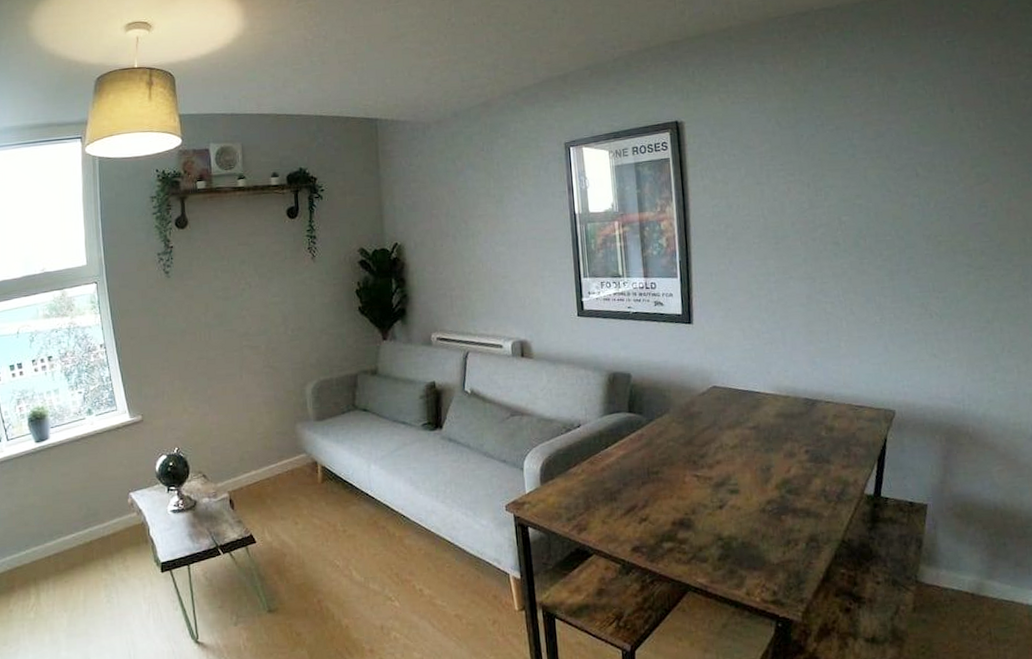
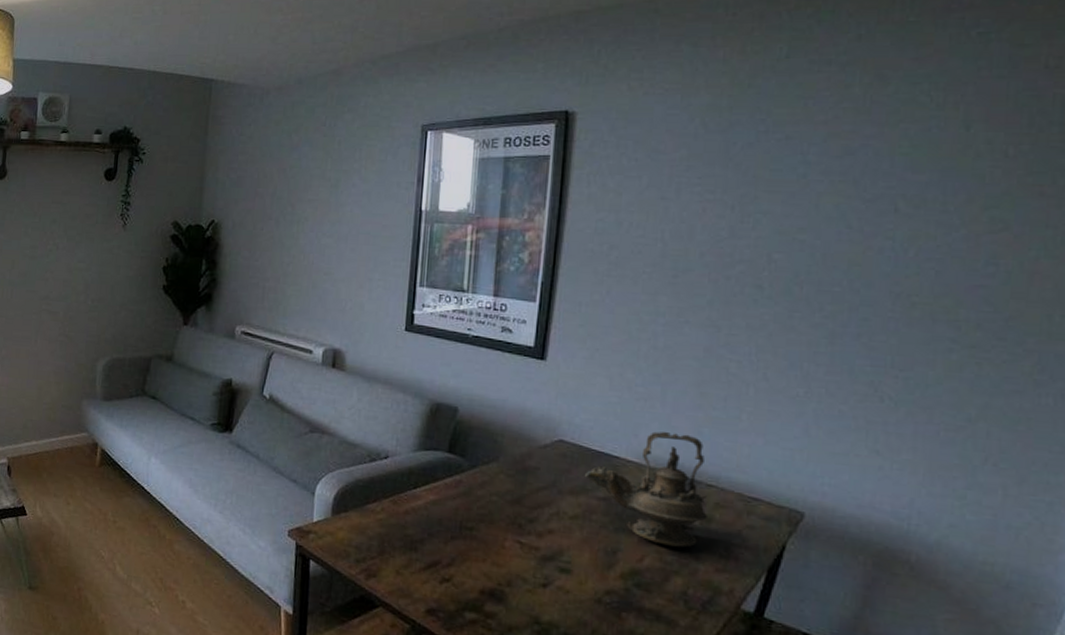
teapot: none [737,365,830,456] -> present [585,431,707,548]

